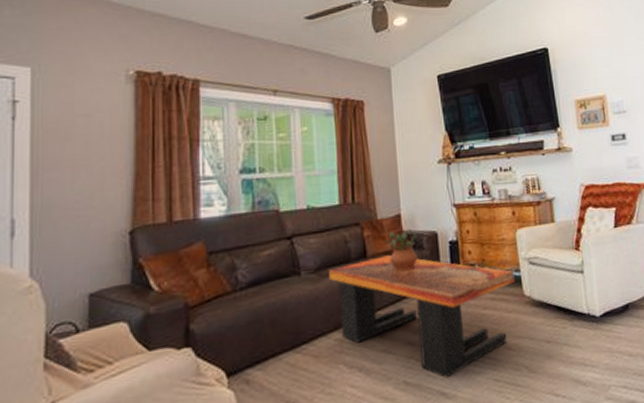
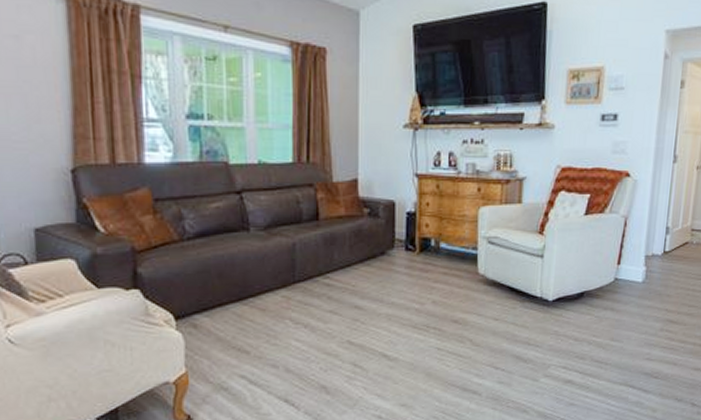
coffee table: present [329,255,515,379] -> none [279,220,471,342]
potted plant: present [384,228,418,272] -> none [338,195,373,237]

